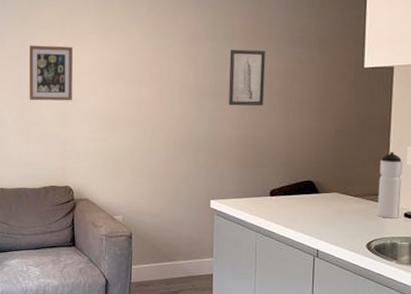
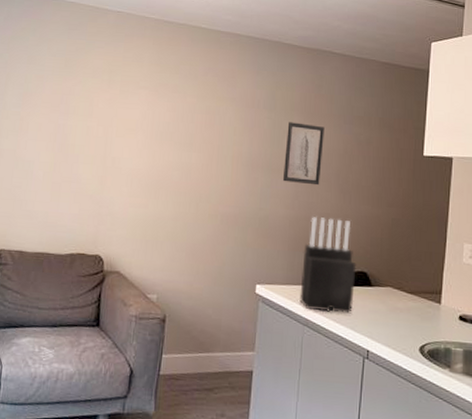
picture frame: present [29,45,74,101] -> none [65,92,121,159]
knife block: none [251,135,303,219] -> present [299,217,357,314]
water bottle: present [377,151,403,218] -> none [431,247,460,321]

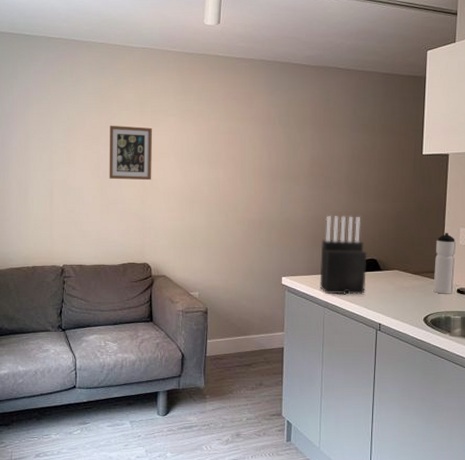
picture frame: none [65,92,121,159] -> present [109,125,153,181]
wall art: present [282,122,325,186] -> none [299,134,334,189]
water bottle: none [431,247,460,321] -> present [433,232,457,294]

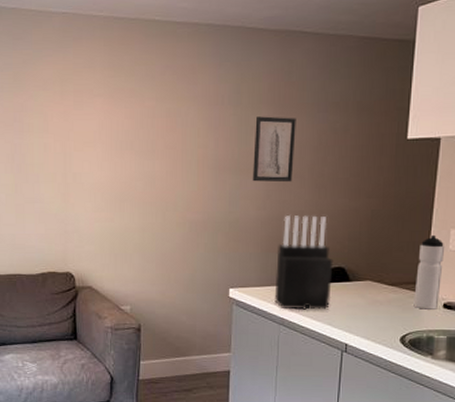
picture frame: present [109,125,153,181] -> none [24,108,76,175]
wall art: none [299,134,334,189] -> present [252,116,296,183]

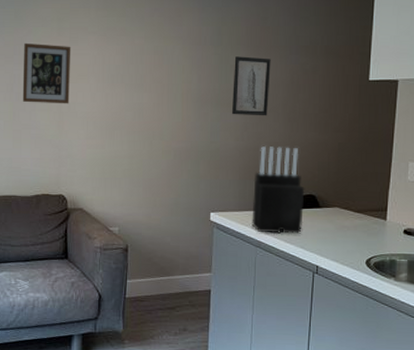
picture frame: none [24,108,76,175] -> present [22,42,71,104]
water bottle: present [413,234,445,310] -> none [377,166,405,235]

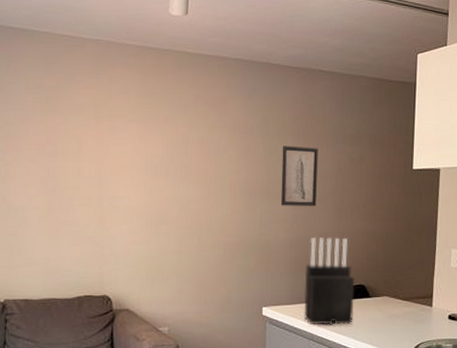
picture frame: present [22,42,71,104] -> none [57,132,111,198]

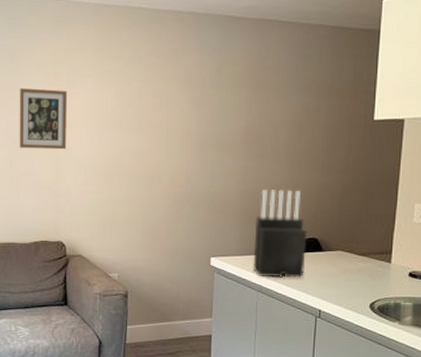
picture frame: none [57,132,111,198] -> present [19,87,68,150]
wall art: present [280,146,318,207] -> none [231,97,272,159]

